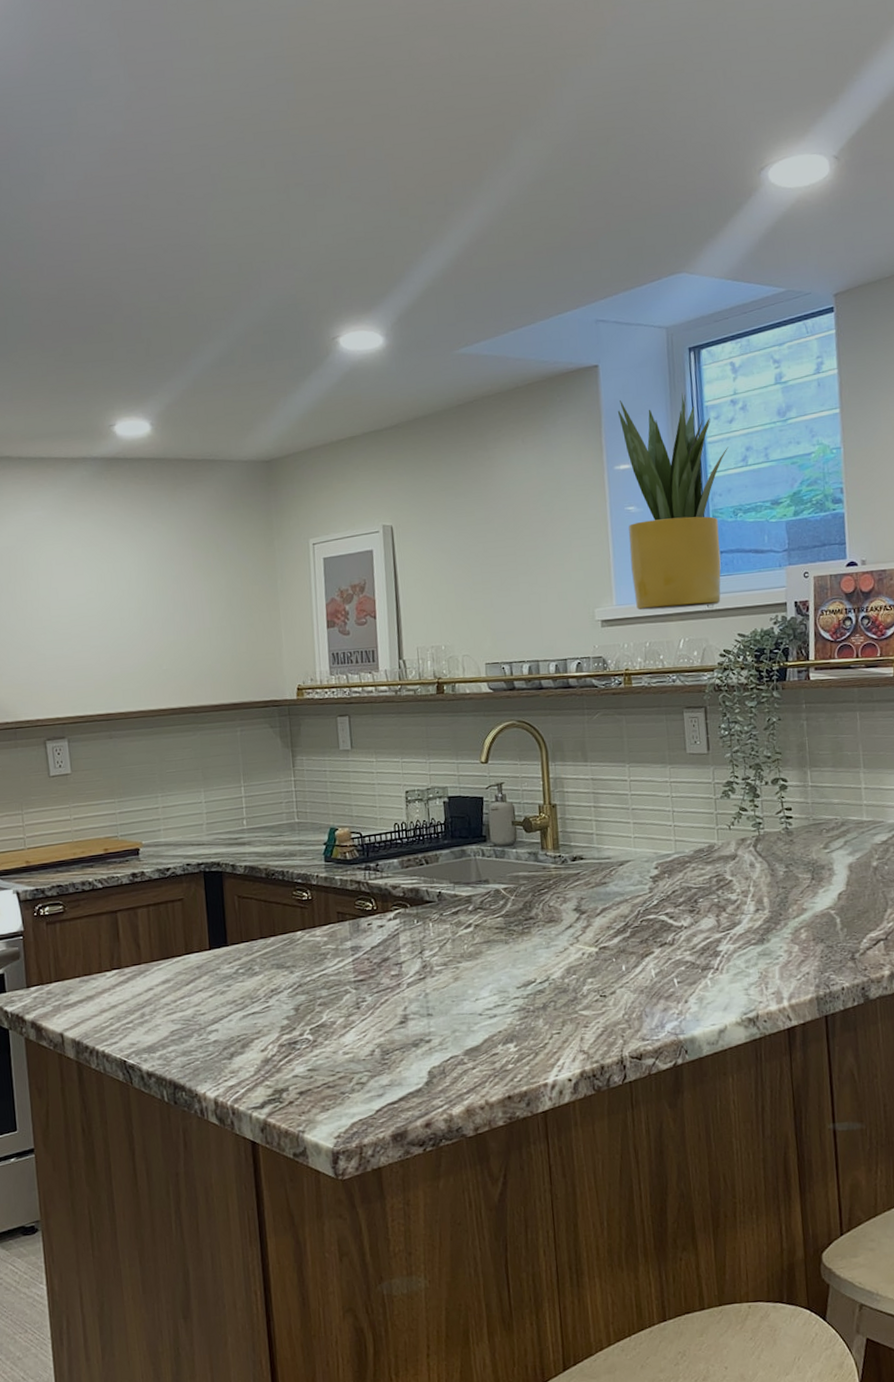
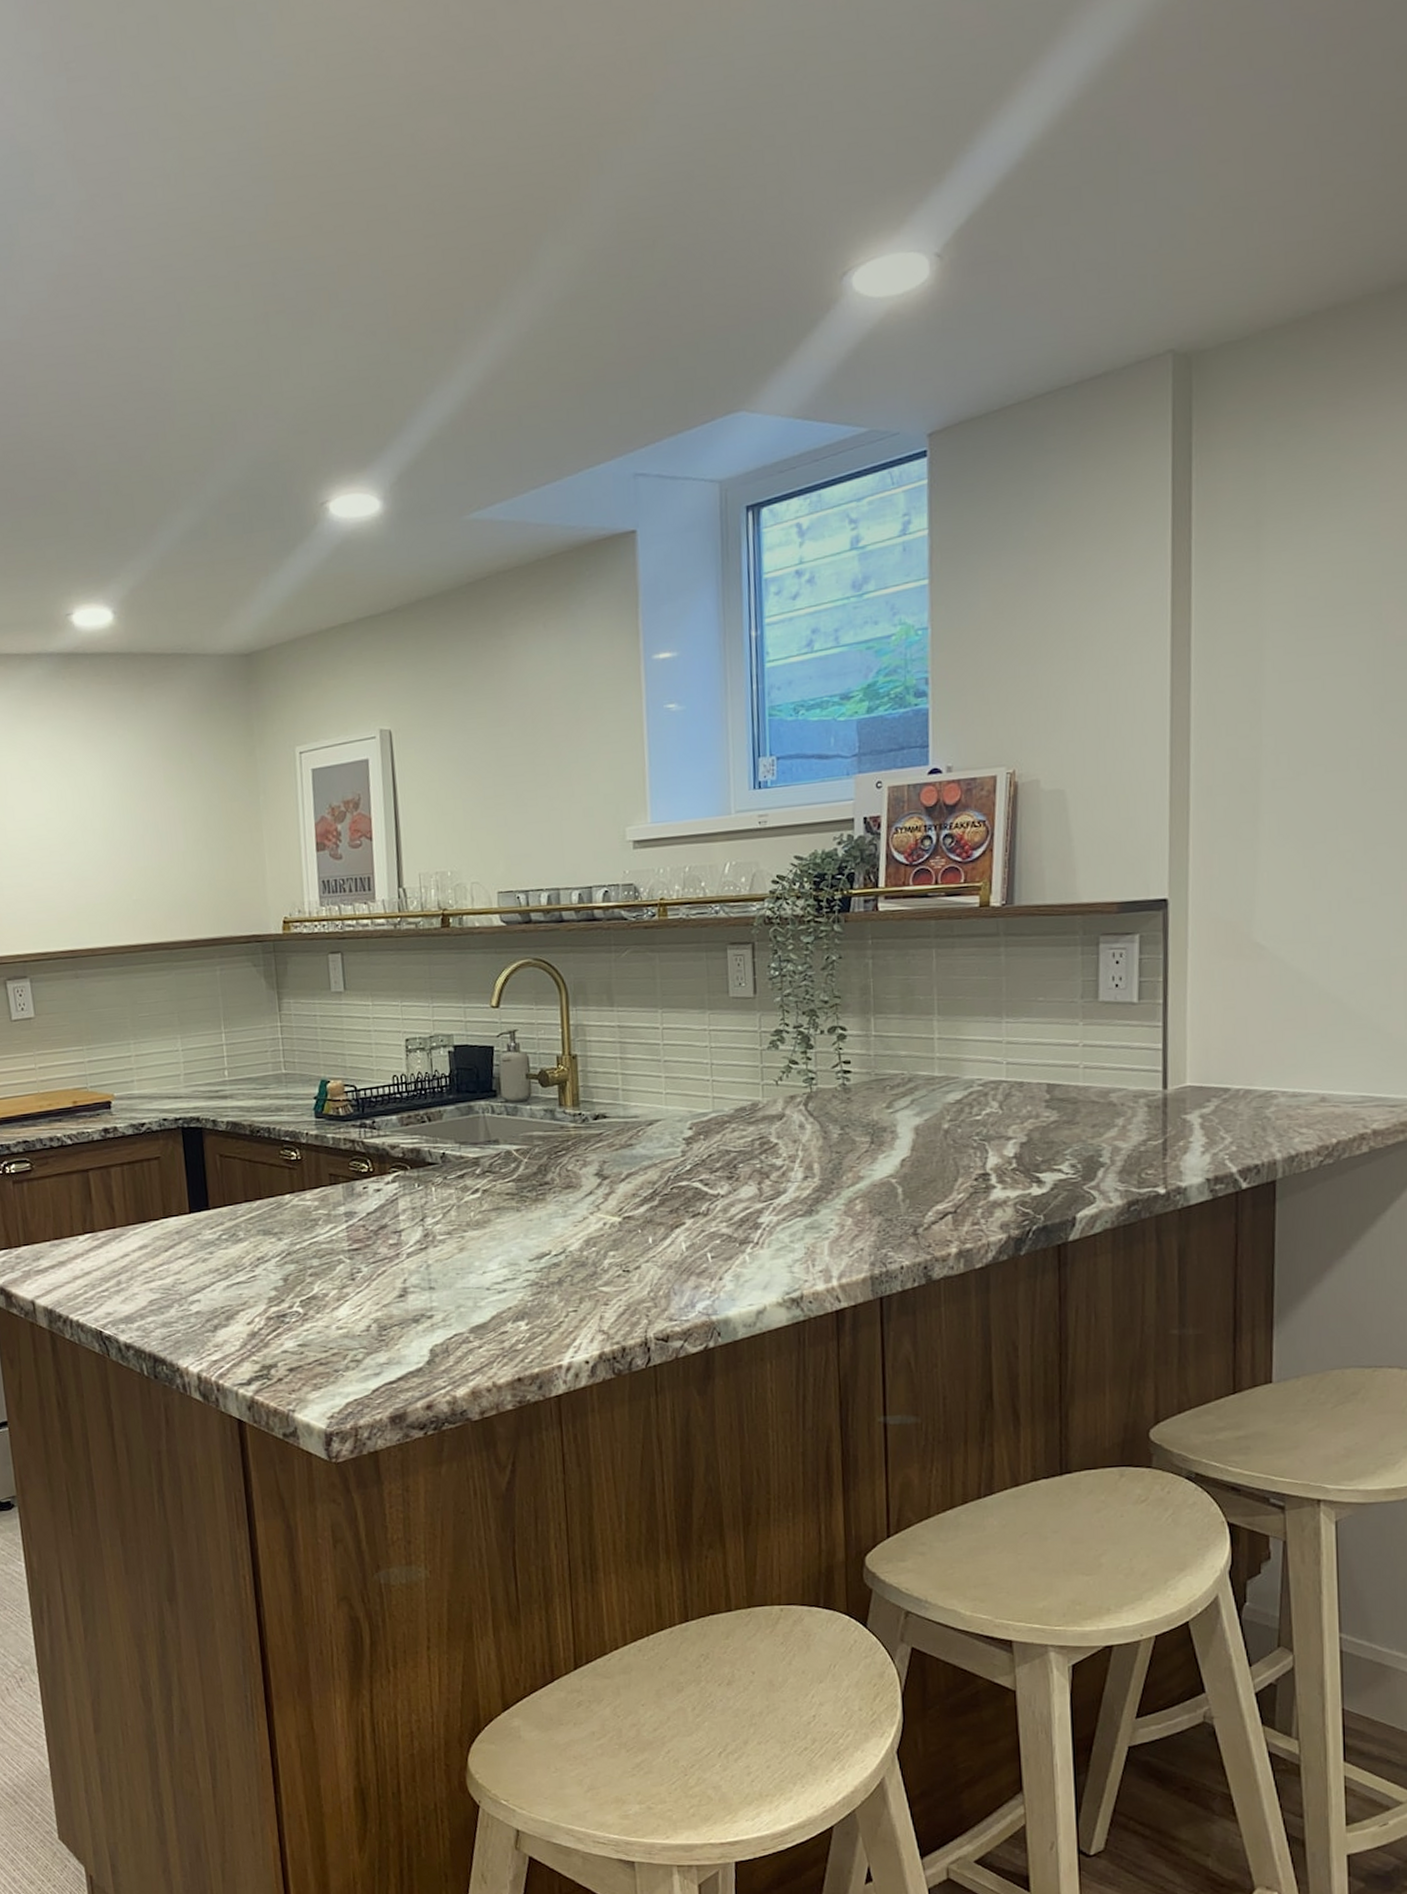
planter: present [617,393,729,611] -> none [658,563,792,829]

